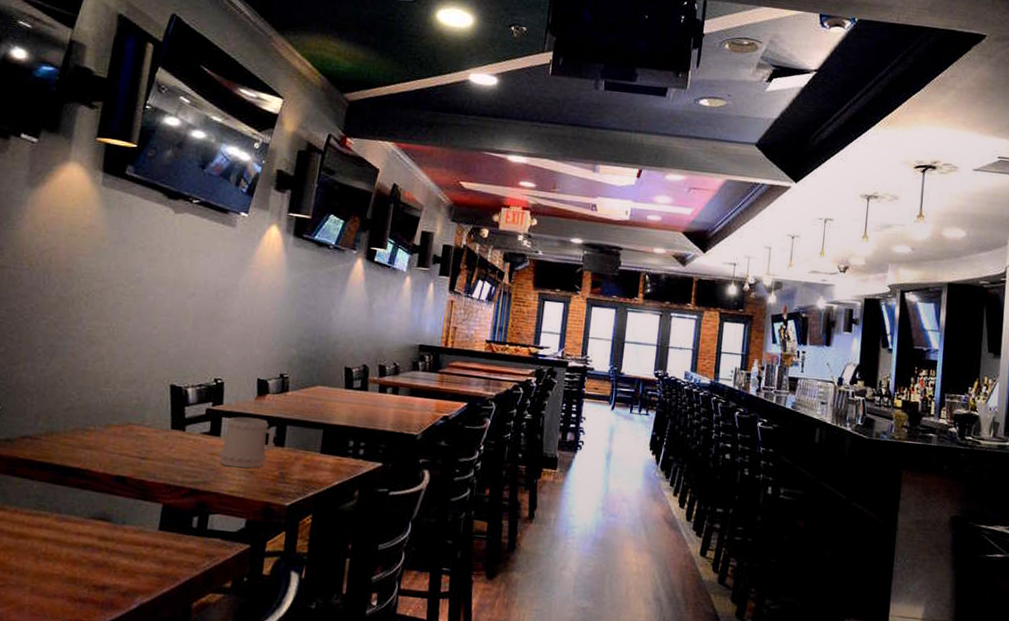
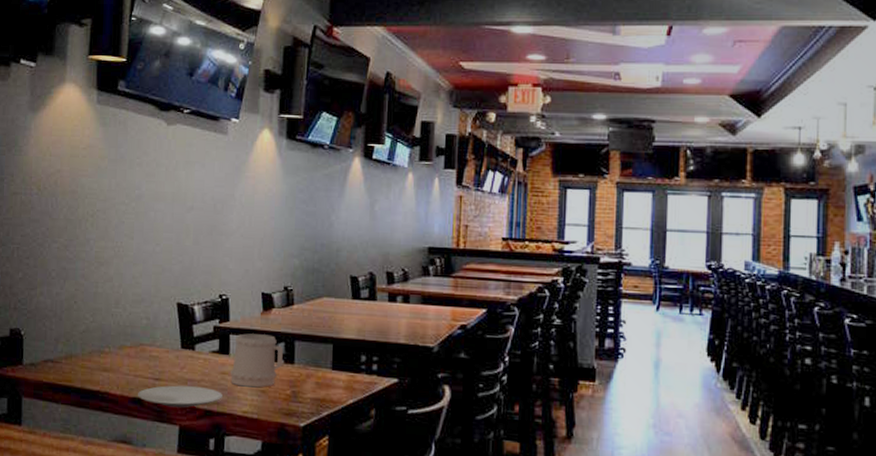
plate: none [121,464,210,487] -> present [138,385,222,408]

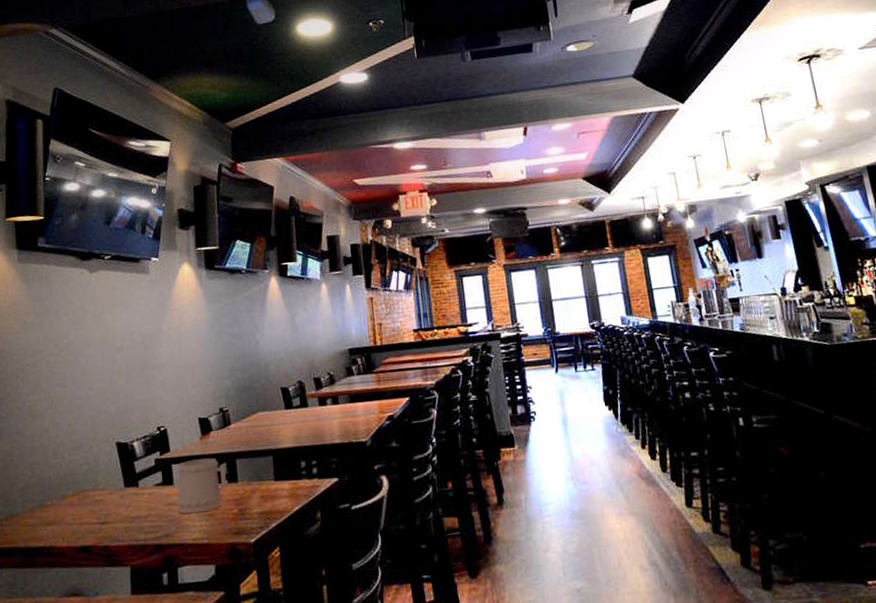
plate: present [138,385,222,408] -> none [85,522,171,550]

